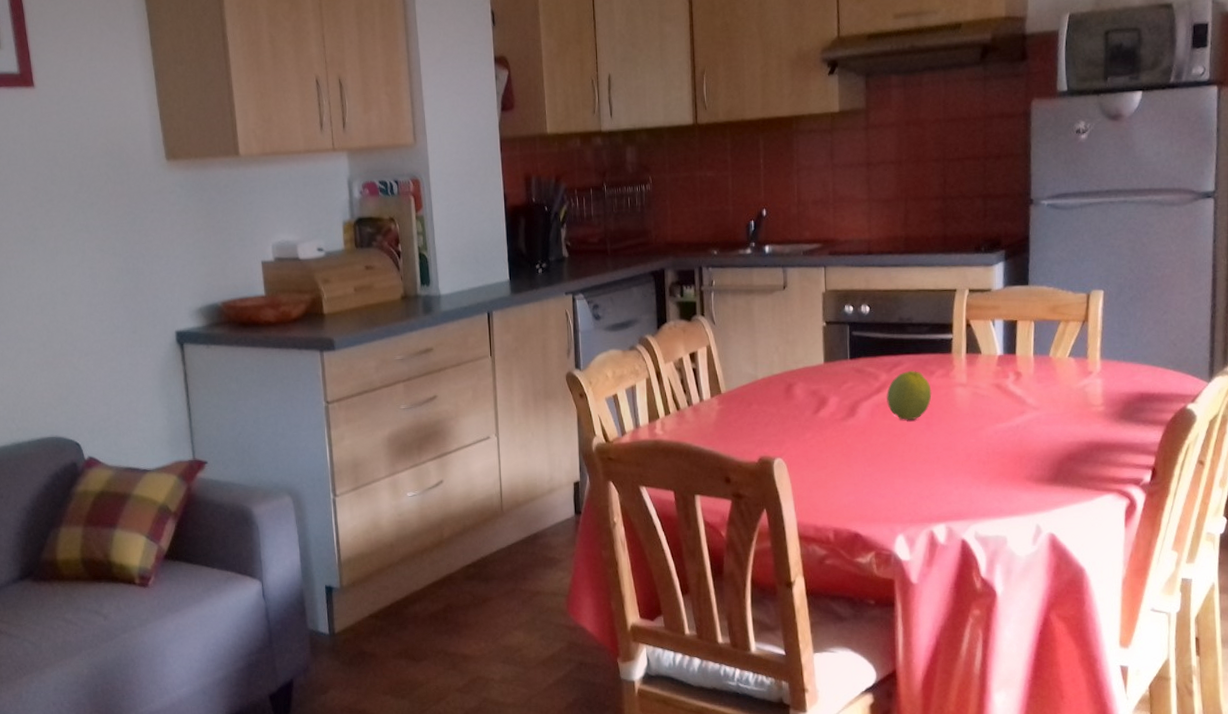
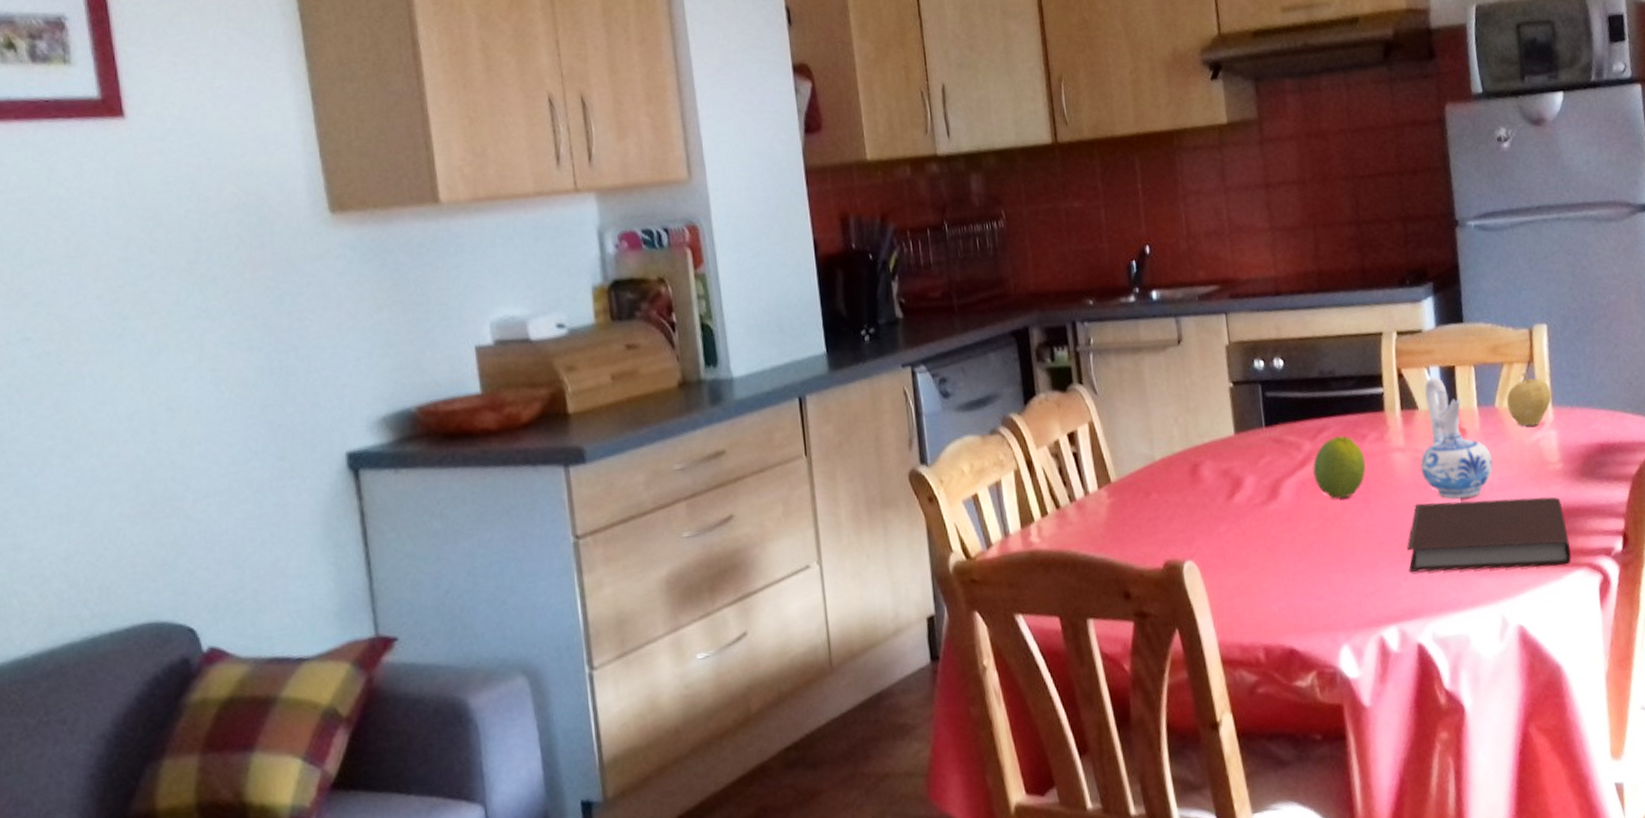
notebook: none [960,429,1103,490] -> present [1407,496,1572,573]
ceramic pitcher: none [978,329,1043,429] -> present [1420,377,1494,499]
fruit: none [1060,329,1102,374] -> present [1506,372,1552,427]

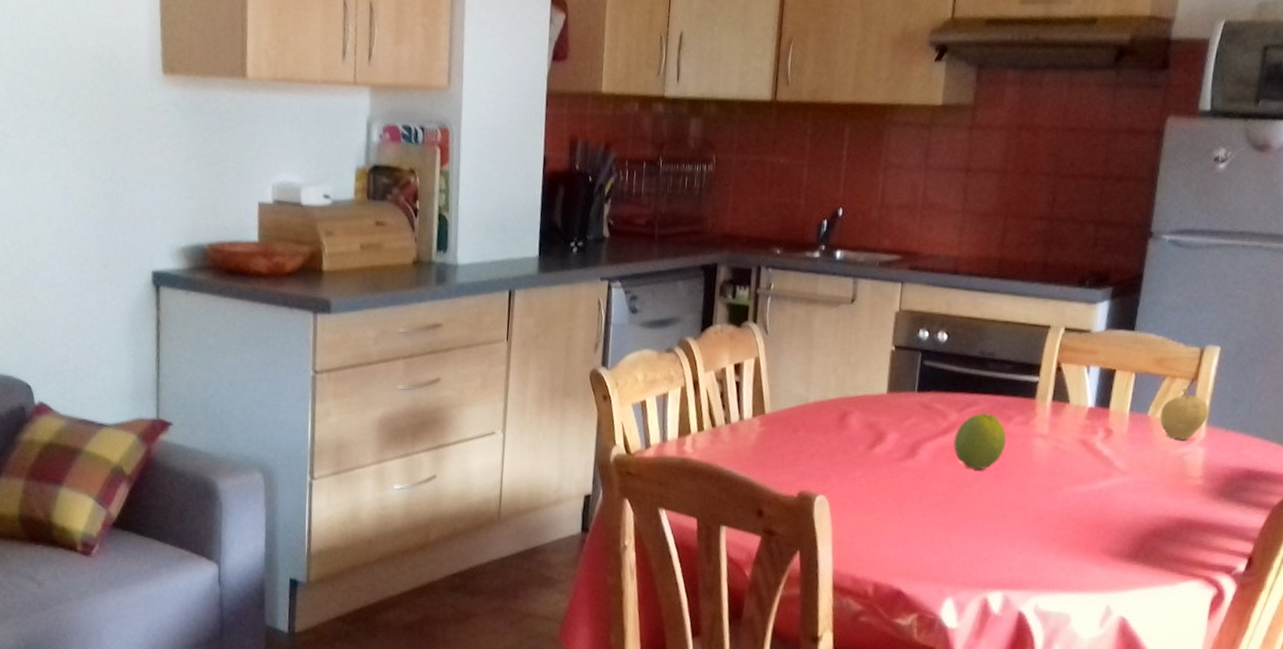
notebook: present [1407,496,1572,573] -> none [1025,488,1193,573]
ceramic pitcher: present [1420,377,1494,499] -> none [1058,376,1133,494]

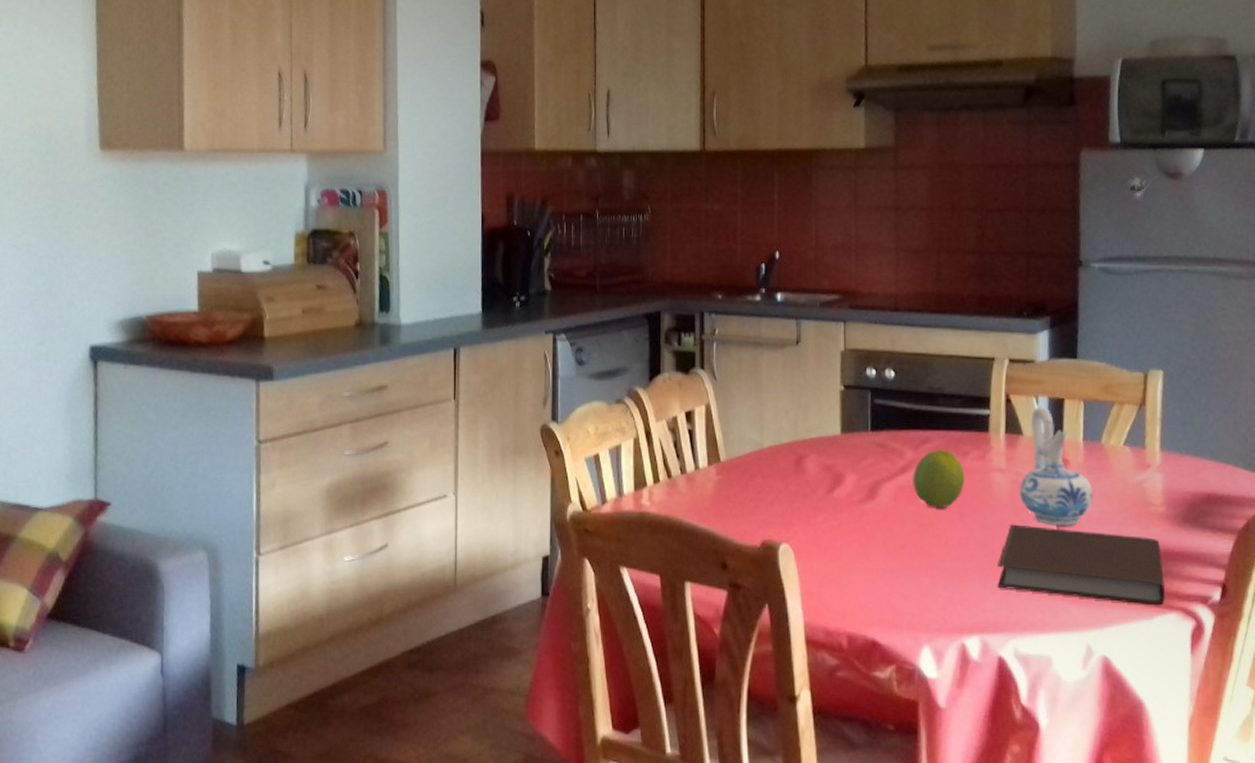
notebook: none [1025,488,1193,573] -> present [997,524,1165,606]
ceramic pitcher: none [1058,376,1133,494] -> present [1018,407,1094,527]
fruit: present [1160,388,1210,440] -> none [1114,414,1162,467]

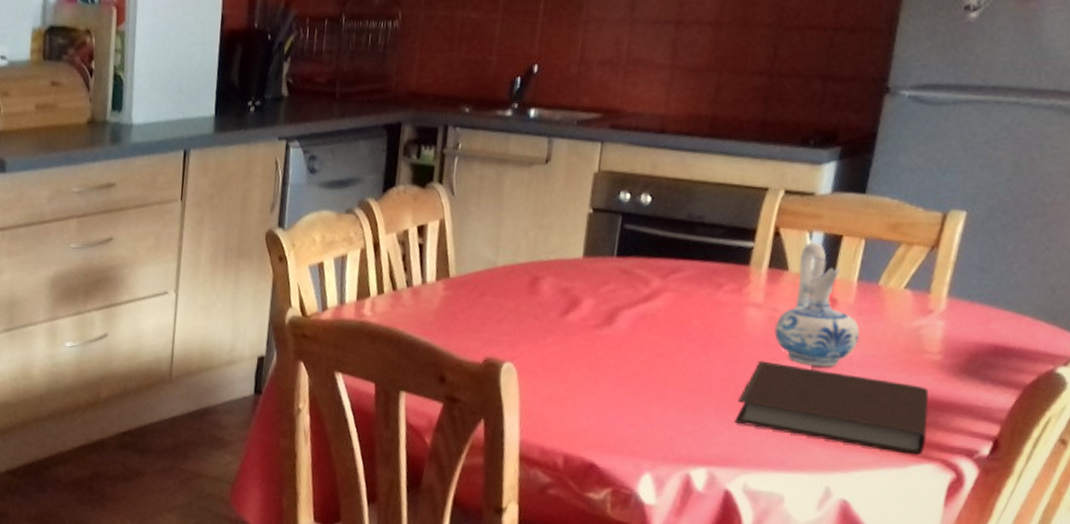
fruit: present [913,449,965,508] -> none [655,279,716,339]

